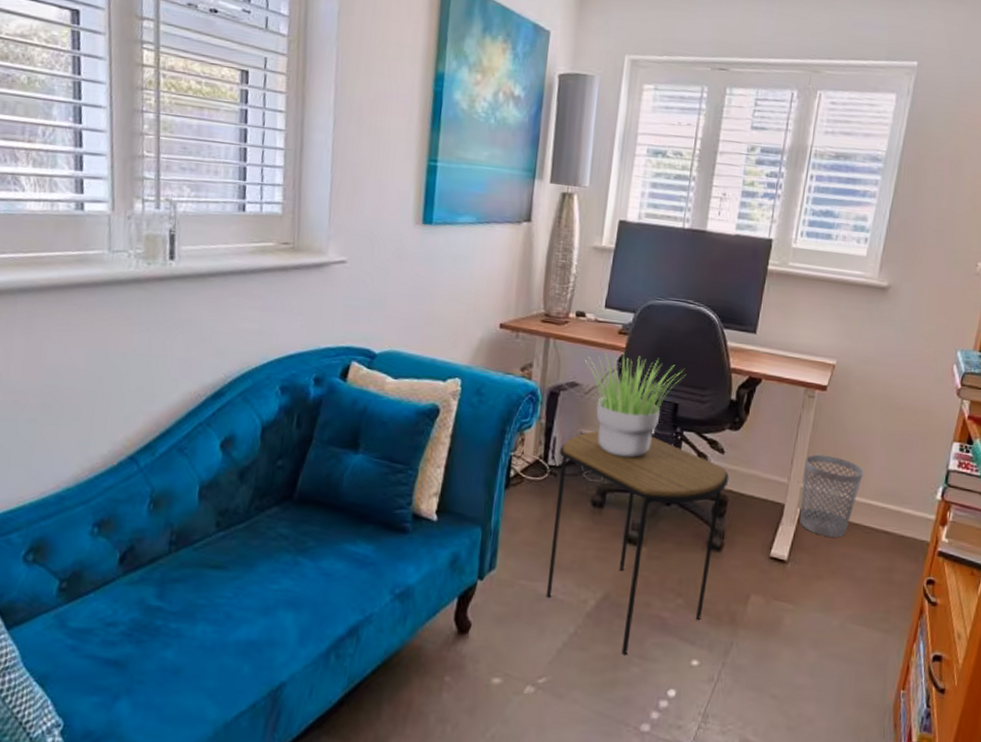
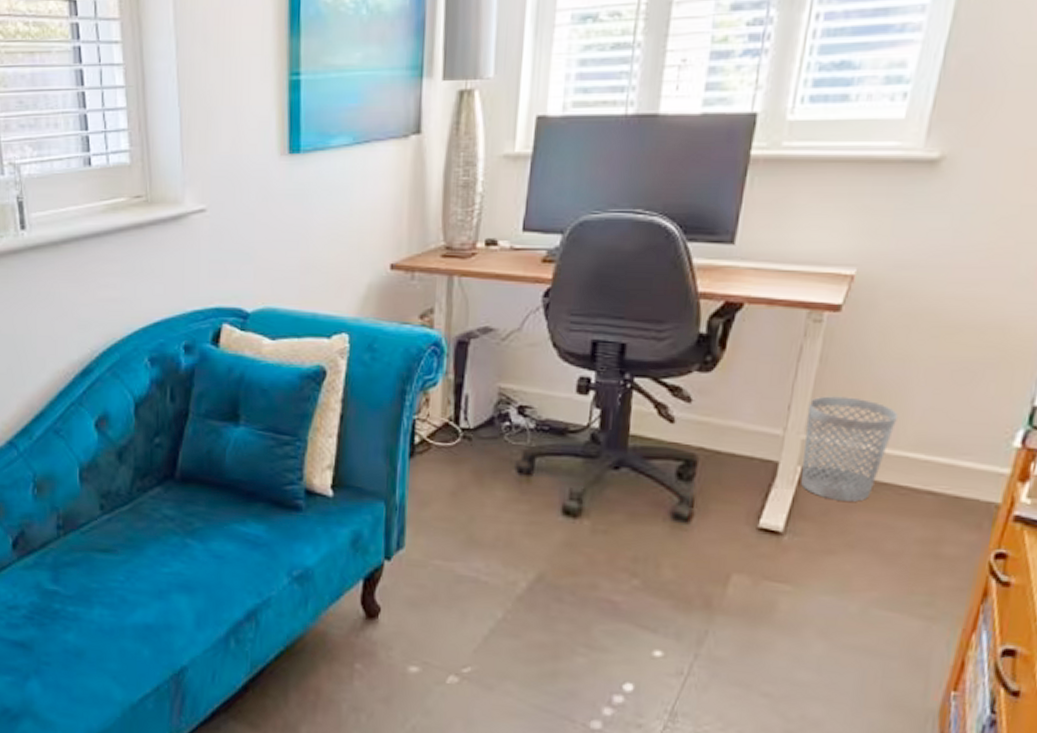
side table: present [545,431,729,655] -> none [466,384,699,644]
potted plant: present [584,353,686,458] -> none [499,287,635,414]

